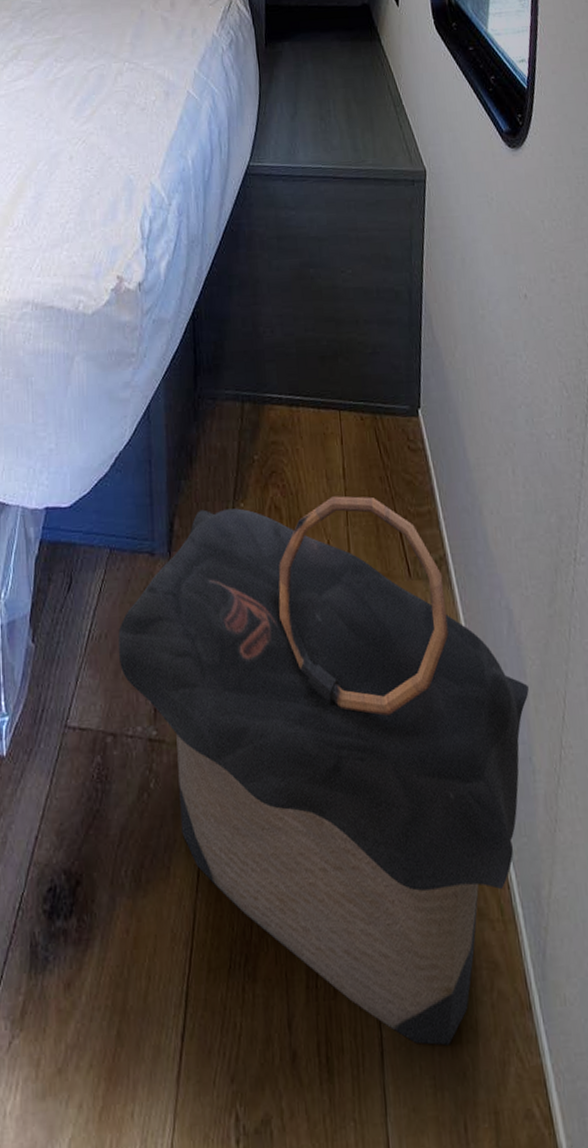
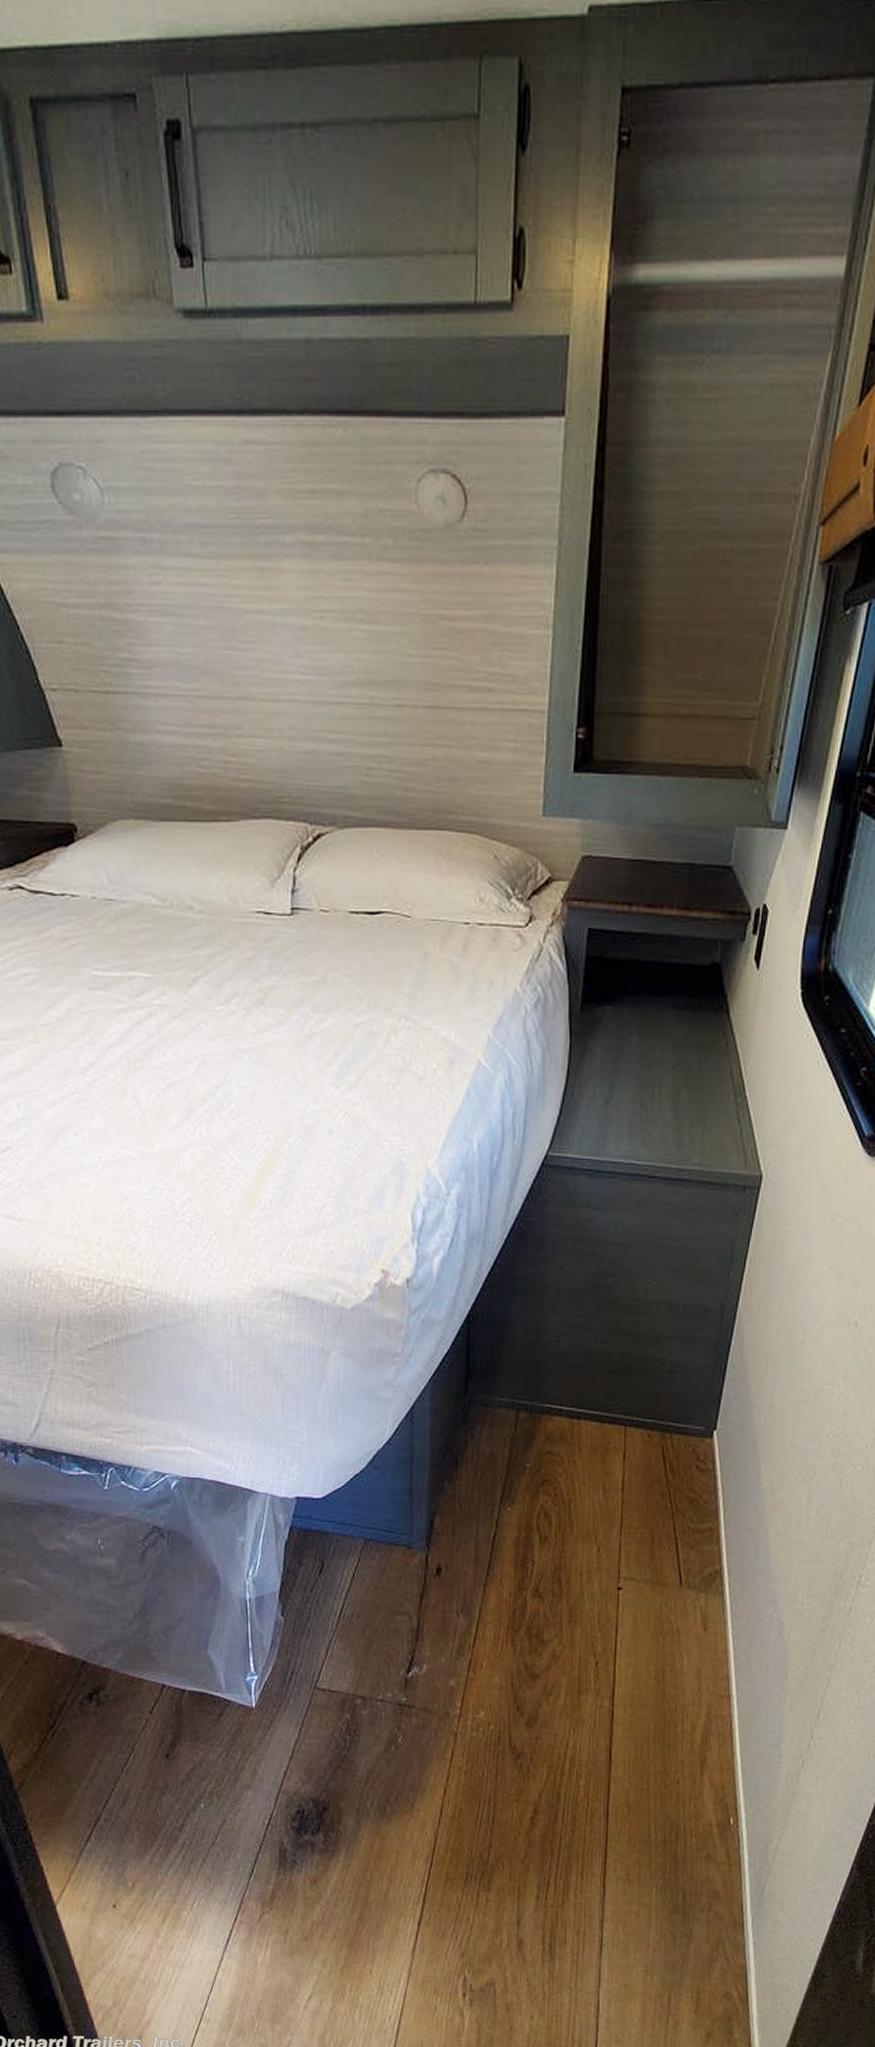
laundry hamper: present [118,496,529,1046] -> none [371,1508,788,1946]

